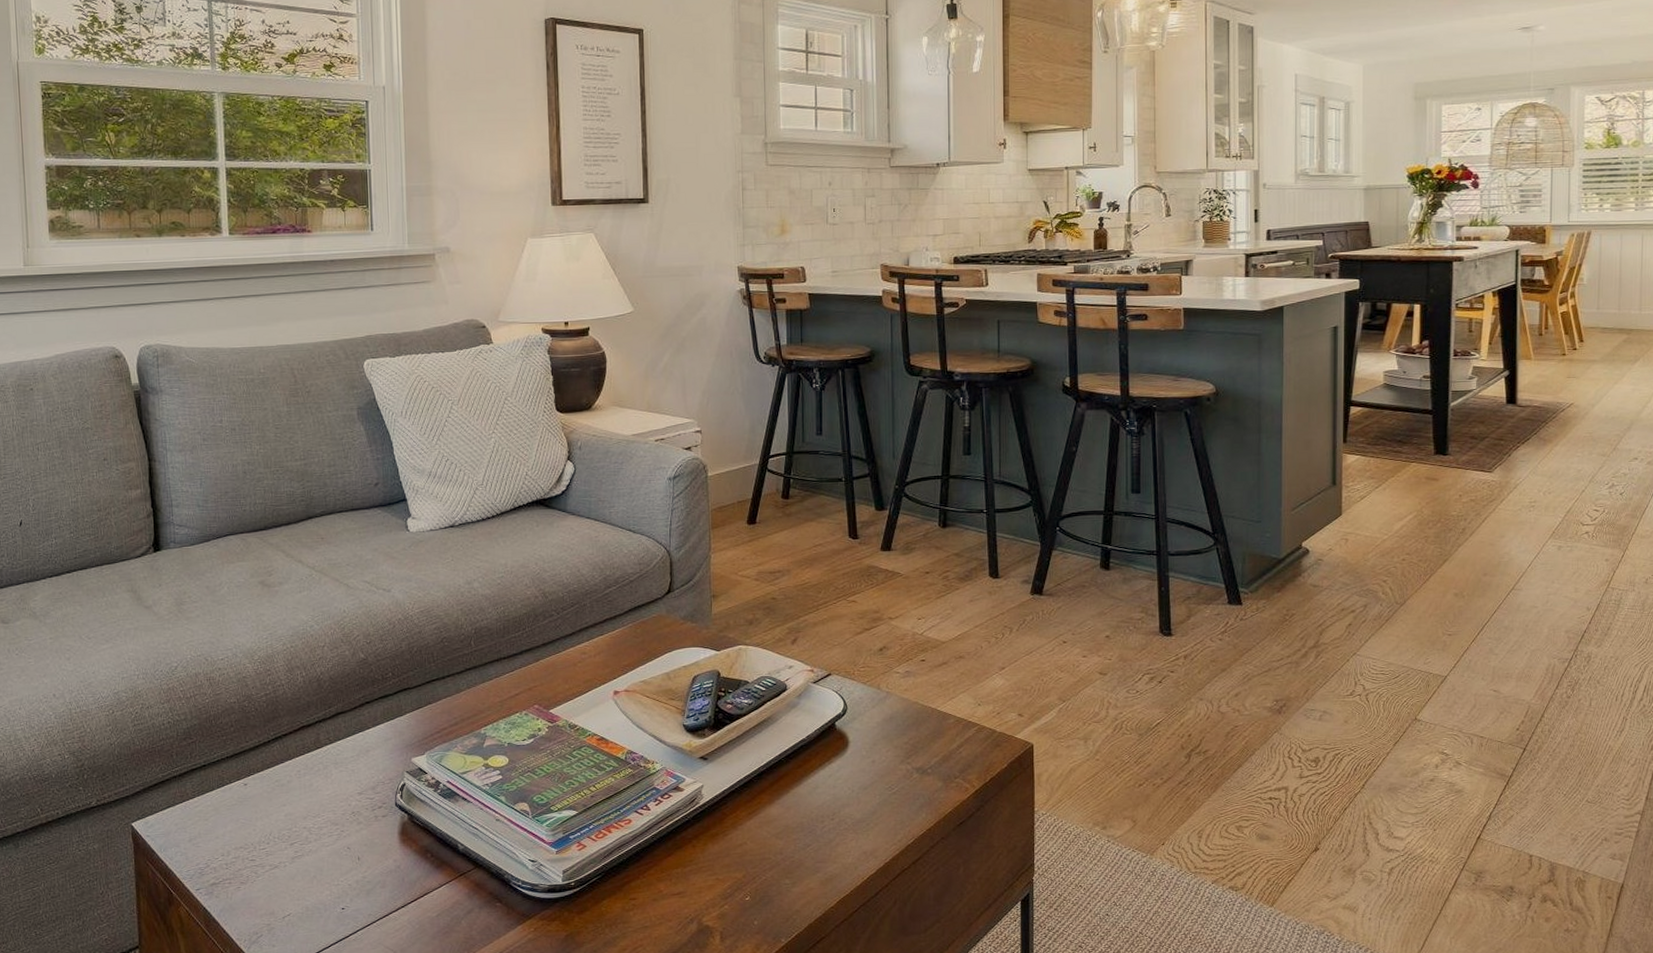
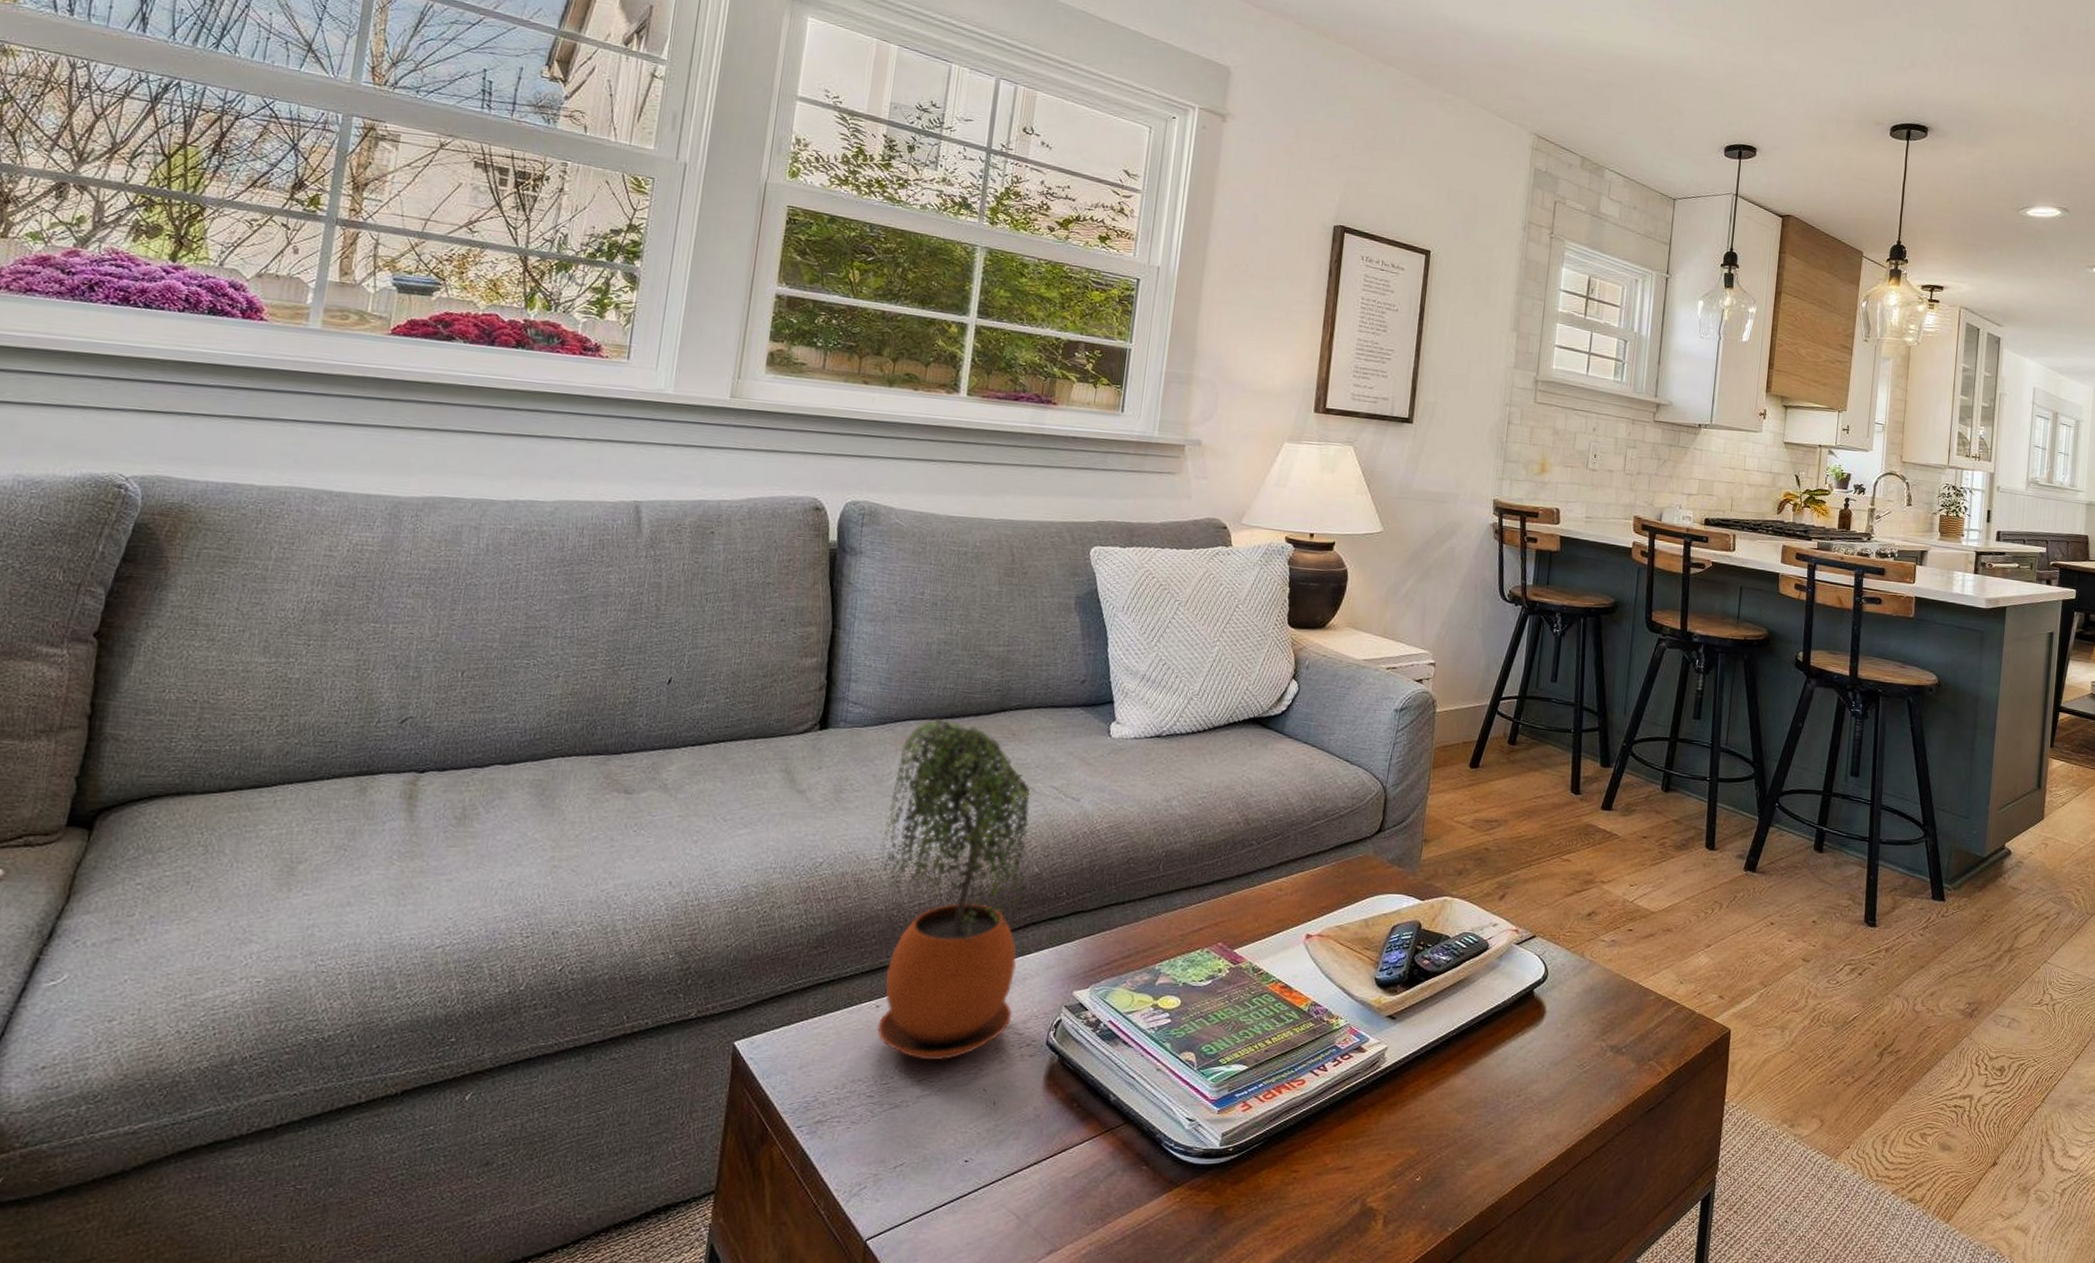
potted plant: none [223,531,361,827] -> present [877,718,1031,1061]

